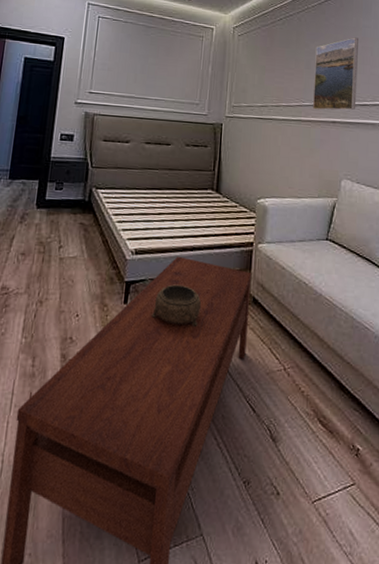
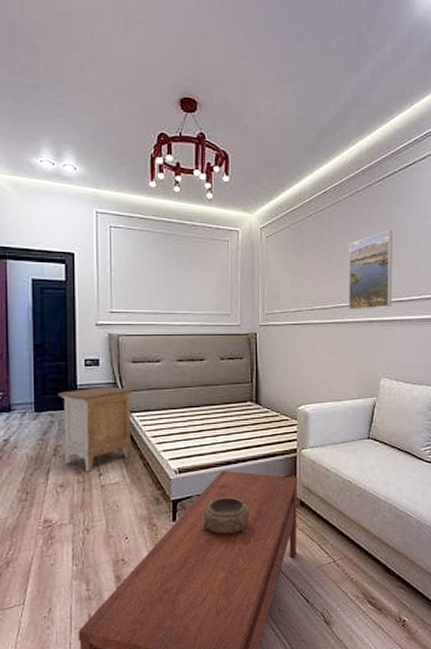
nightstand: none [29,161,102,243] -> present [57,386,134,472]

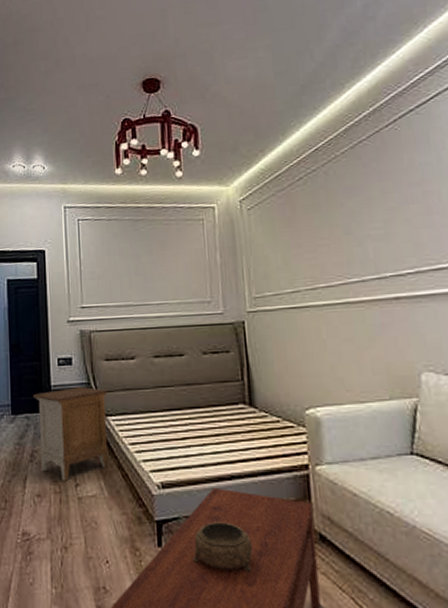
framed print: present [349,230,393,311] -> none [355,181,427,287]

